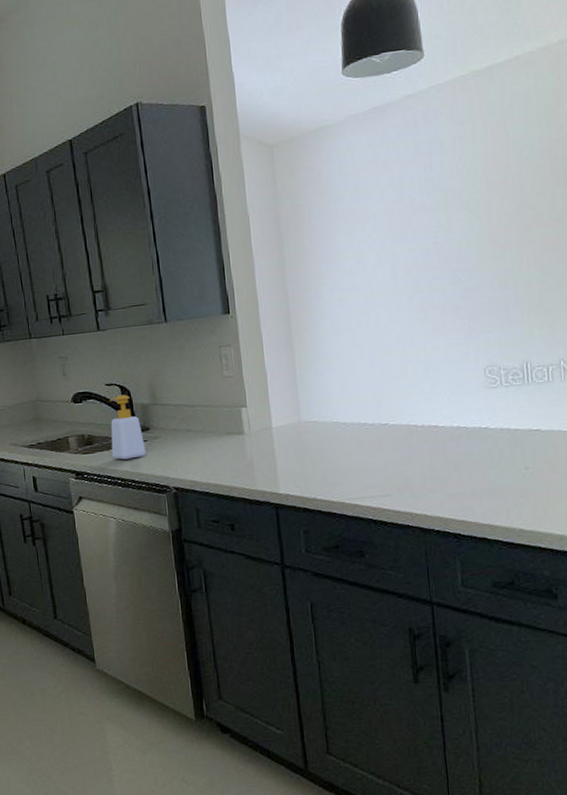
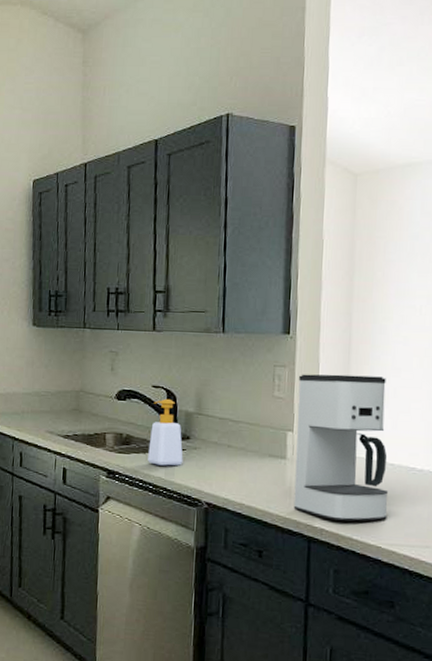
coffee maker: none [245,341,347,485] -> present [293,374,389,522]

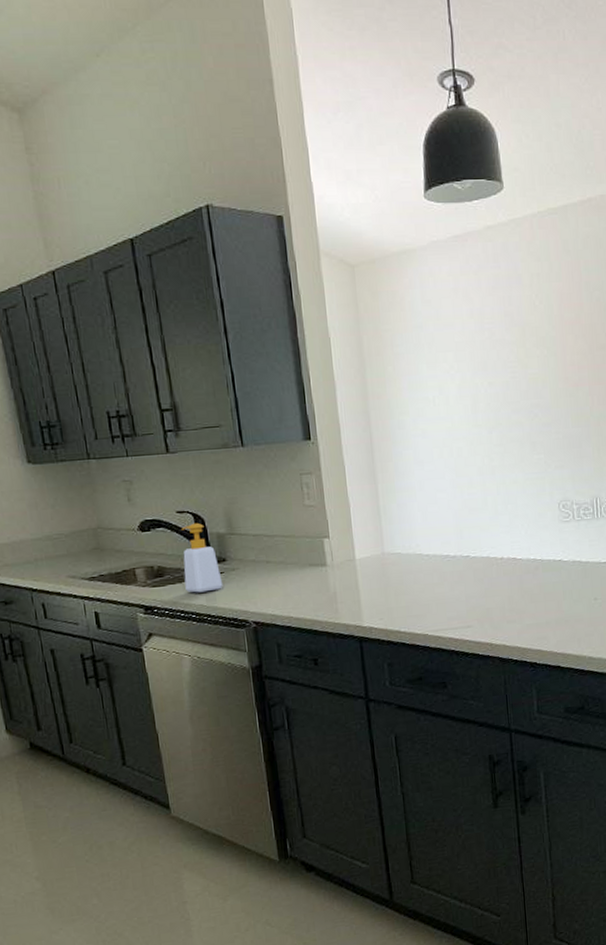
coffee maker: present [293,374,389,522] -> none [327,471,430,617]

